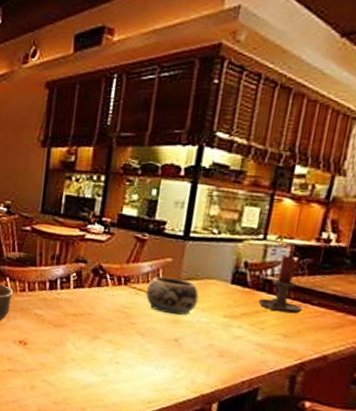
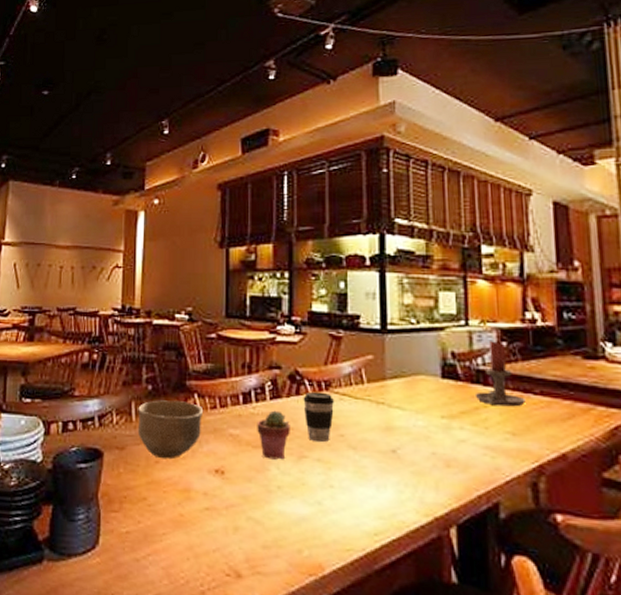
potted succulent: none [59,297,89,338] -> present [257,410,290,460]
coffee cup: none [102,284,131,328] -> present [303,391,334,443]
decorative bowl: present [146,276,199,315] -> none [351,376,410,421]

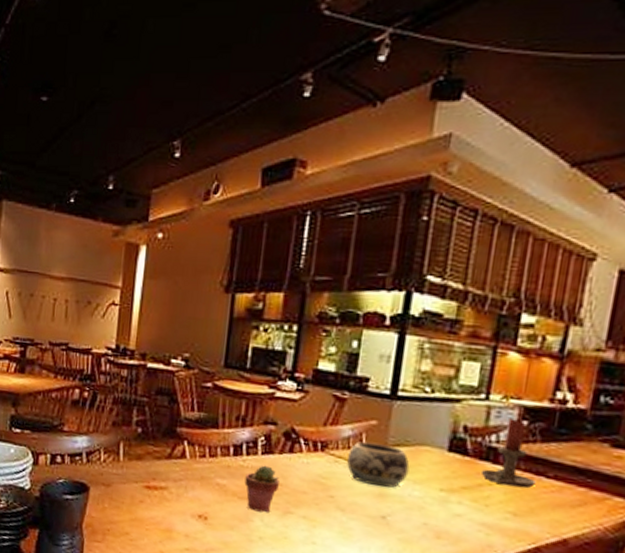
bowl: present [137,400,204,460] -> none [124,443,193,501]
coffee cup: present [303,391,334,443] -> none [295,450,328,501]
decorative bowl: none [351,376,410,421] -> present [347,441,410,488]

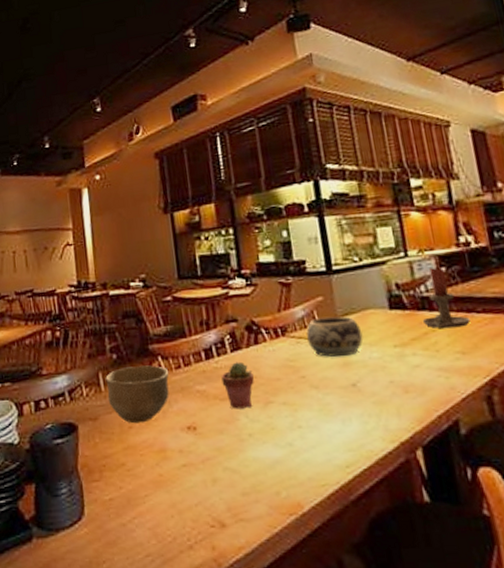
bowl: none [124,443,193,501] -> present [105,365,169,424]

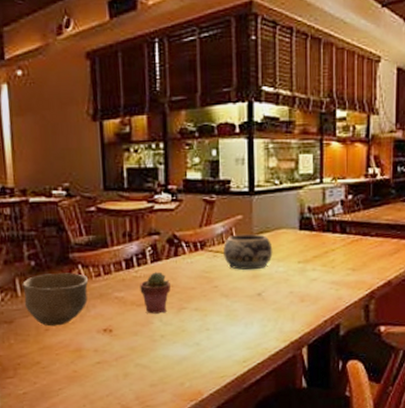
candle holder: present [422,268,470,329] -> none [325,195,364,249]

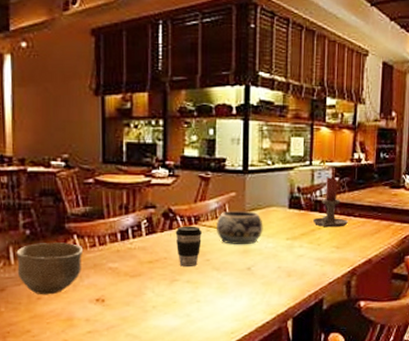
potted succulent: present [140,272,170,314] -> none [134,244,164,285]
coffee cup: none [181,251,209,295] -> present [175,226,202,268]
candle holder: none [325,195,364,249] -> present [312,177,348,228]

